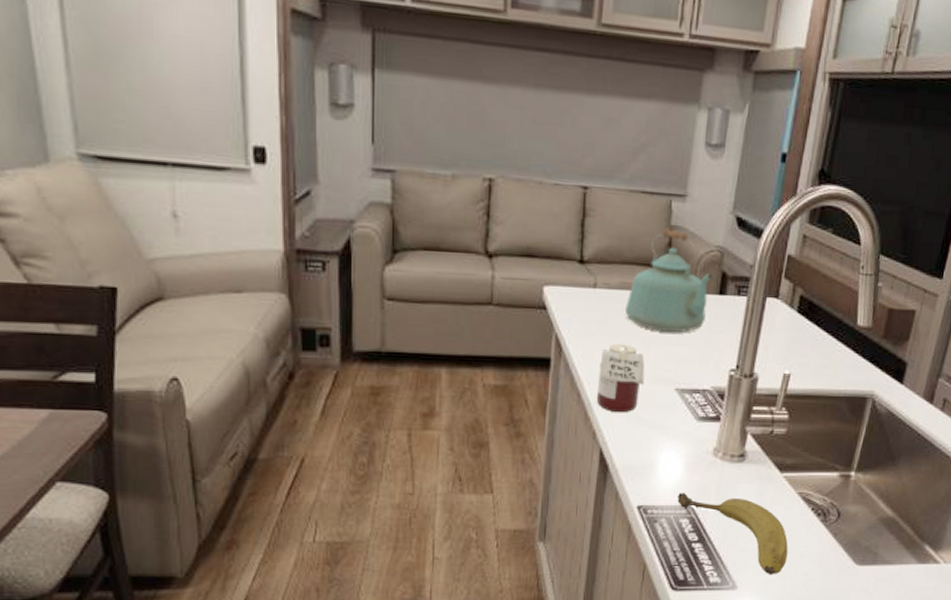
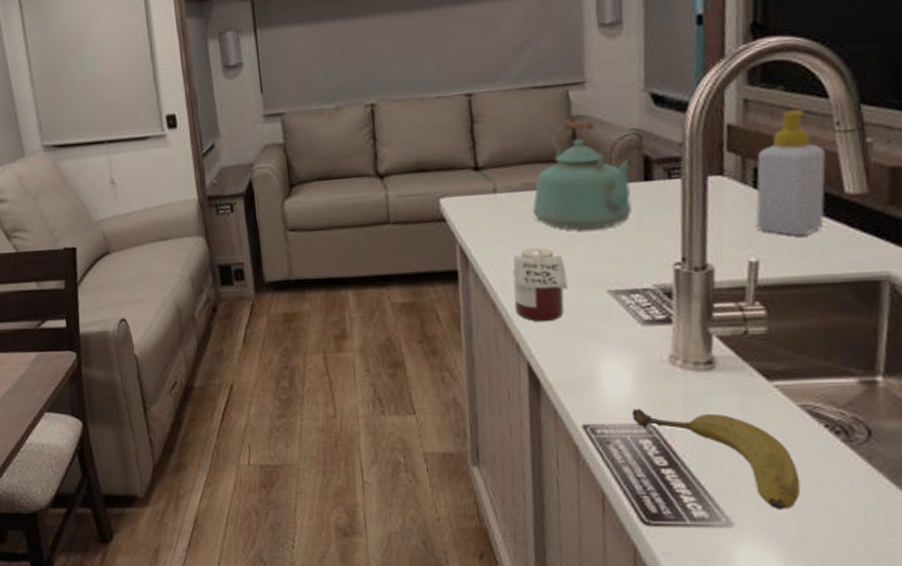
soap bottle: none [794,251,850,357] -> present [756,109,826,236]

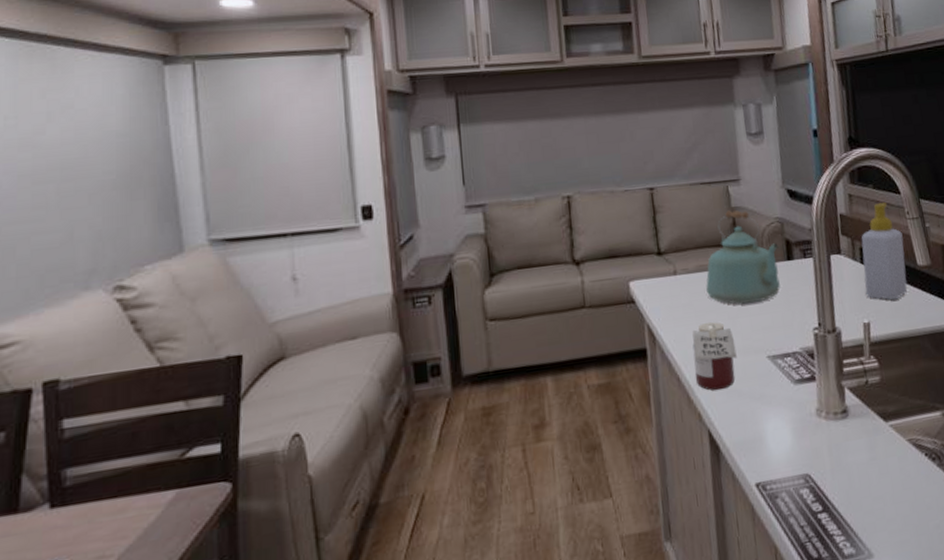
fruit: present [632,409,801,511] -> none [792,456,916,536]

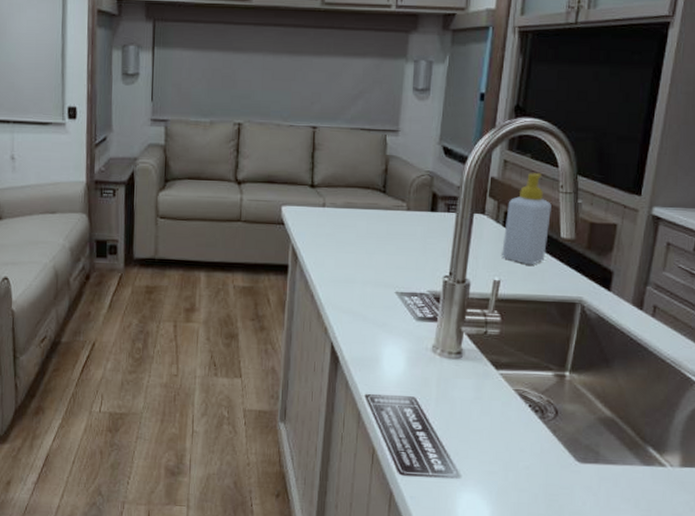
jar: present [692,322,737,391] -> none [327,253,368,312]
kettle: present [706,210,780,305] -> none [350,157,425,244]

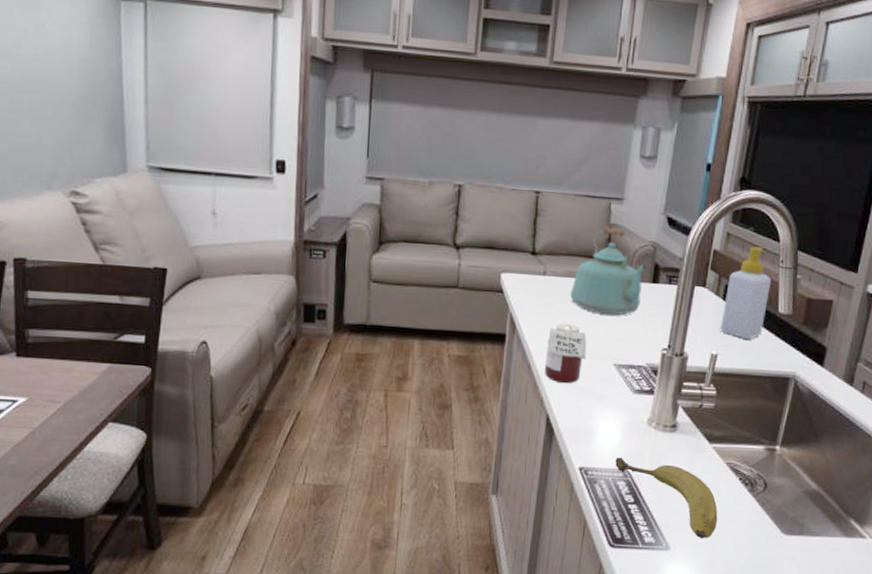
jar: none [327,253,368,312] -> present [544,323,587,384]
kettle: none [350,157,425,244] -> present [570,226,647,315]
fruit: none [401,385,509,467] -> present [615,458,718,539]

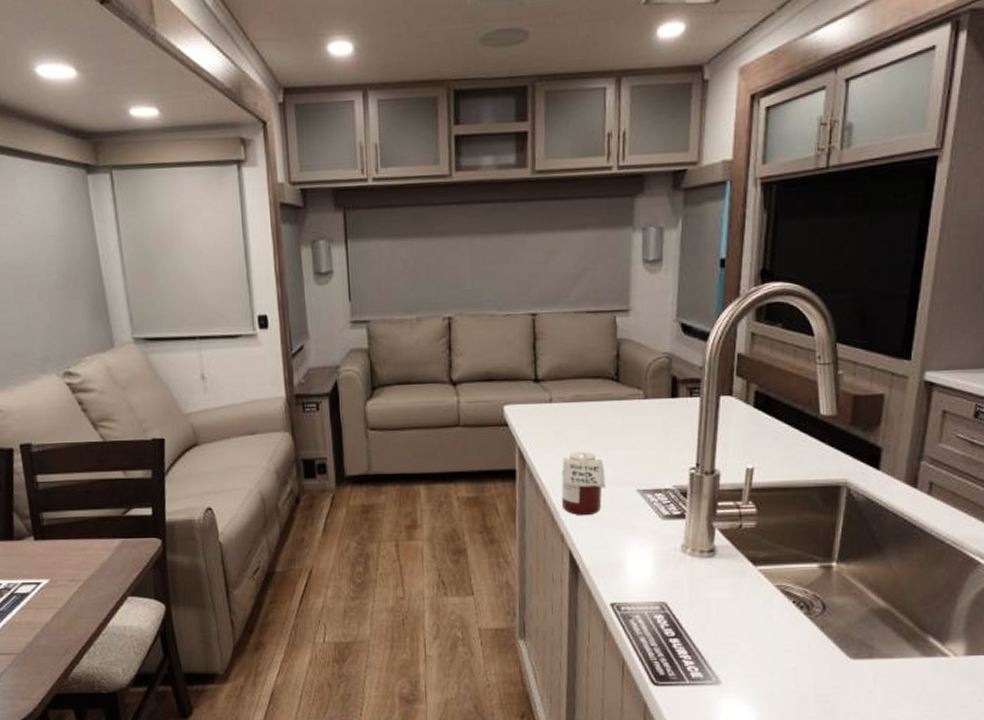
kettle: present [570,226,647,315] -> none [581,341,663,438]
fruit: present [615,458,718,539] -> none [650,590,772,670]
soap bottle: present [720,247,771,340] -> none [754,344,808,448]

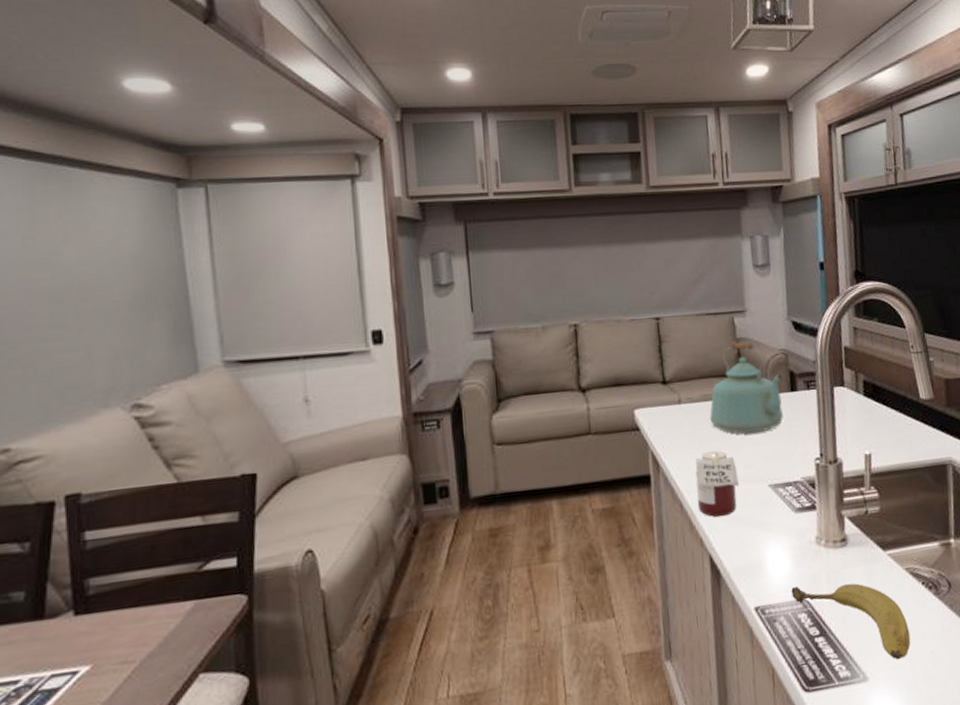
kettle: none [581,341,663,438] -> present [710,341,783,434]
fruit: none [650,590,772,670] -> present [791,583,911,660]

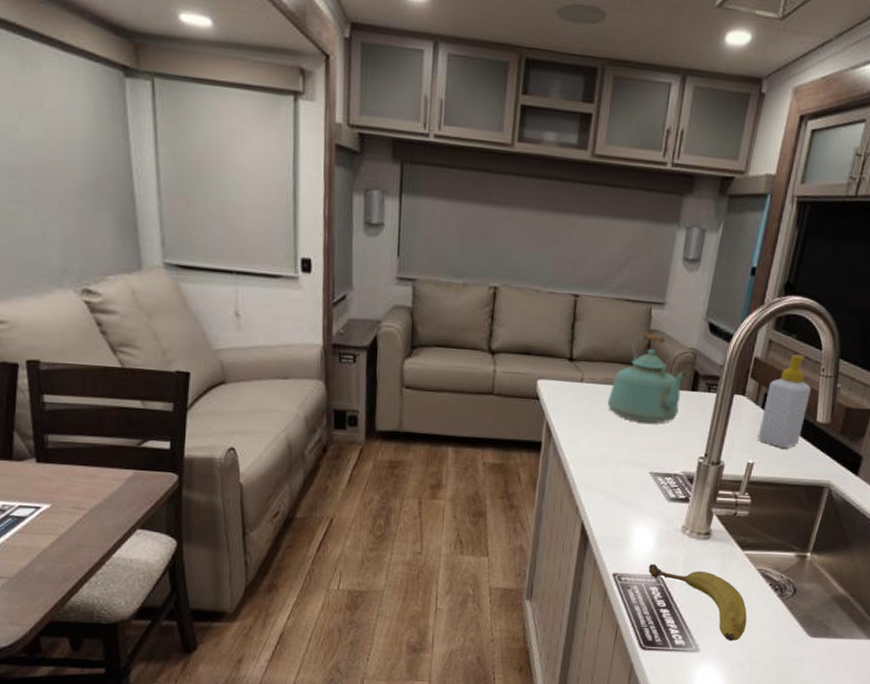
jar: present [695,450,739,517] -> none [580,431,624,492]
soap bottle: none [864,336,910,433] -> present [757,354,811,449]

